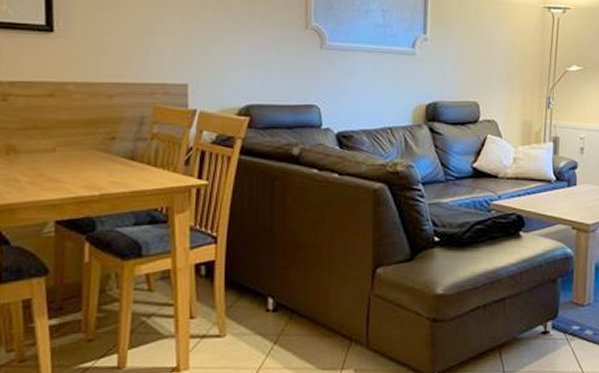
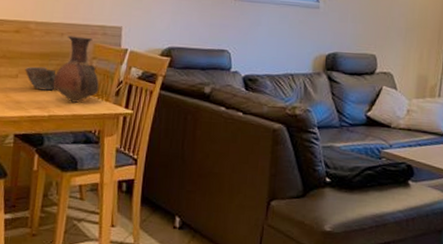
bowl: none [64,136,107,165] -> present [25,66,56,91]
vase: none [103,97,164,177] -> present [53,36,100,103]

